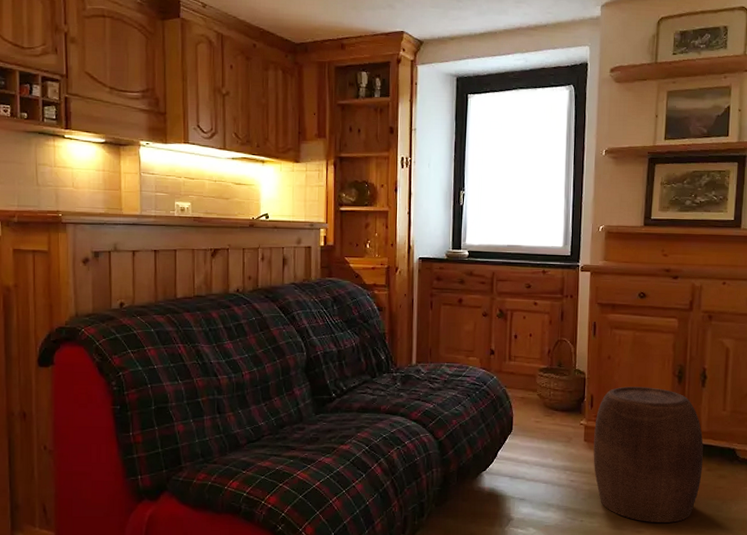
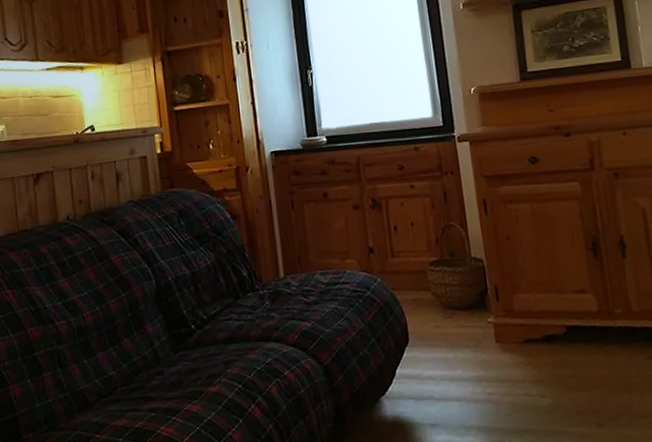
stool: present [593,386,703,523] -> none [504,266,644,434]

